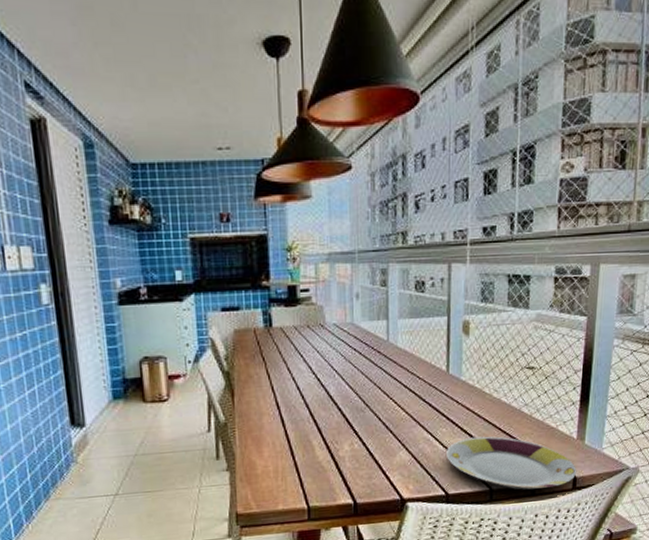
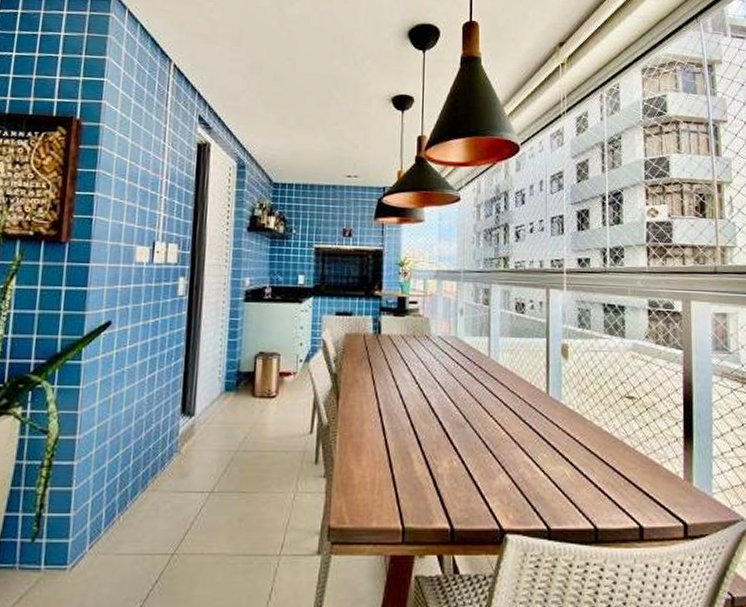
plate: present [446,436,576,490] -> none [548,466,686,533]

